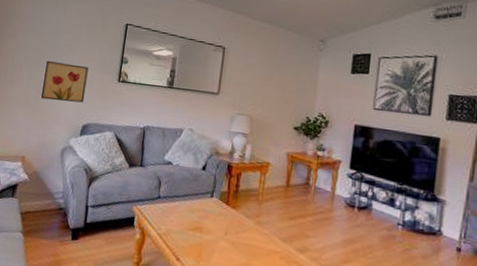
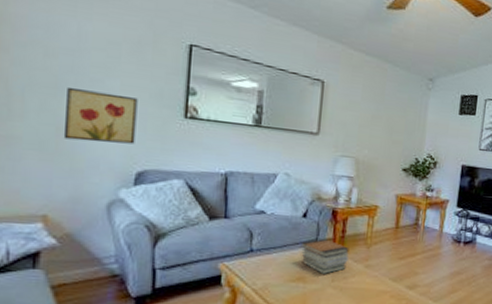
book stack: none [199,190,242,227] -> present [300,238,349,274]

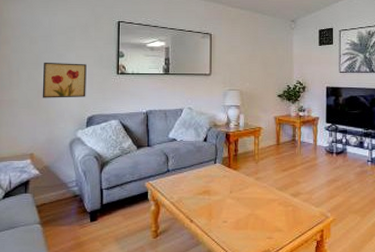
book stack: present [300,238,349,274] -> none [204,157,242,187]

